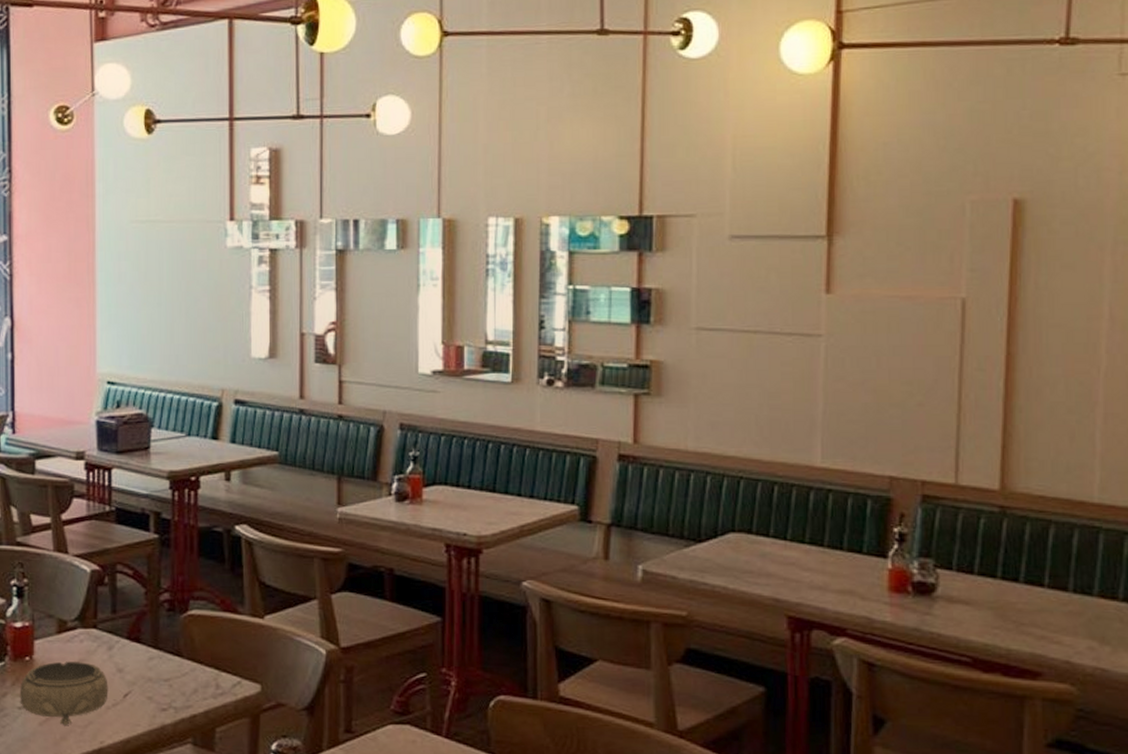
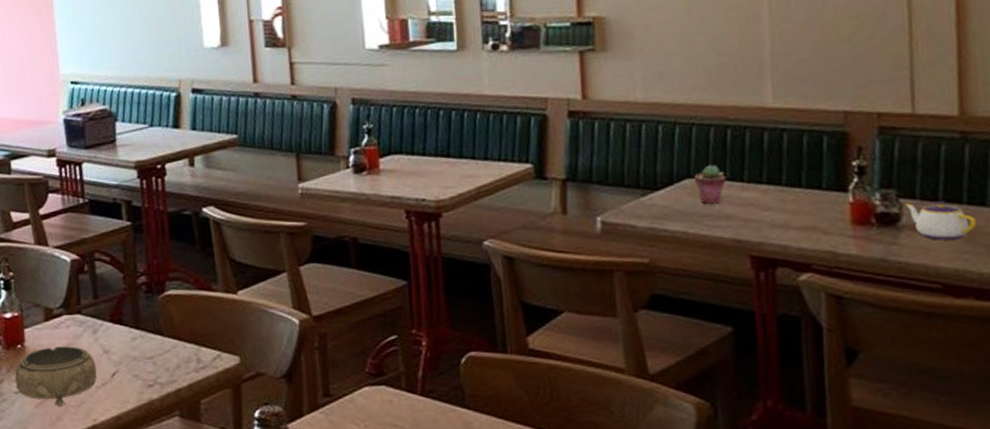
potted succulent: none [739,520,770,560] -> present [694,165,726,204]
teapot: none [942,574,1009,614] -> present [905,201,977,240]

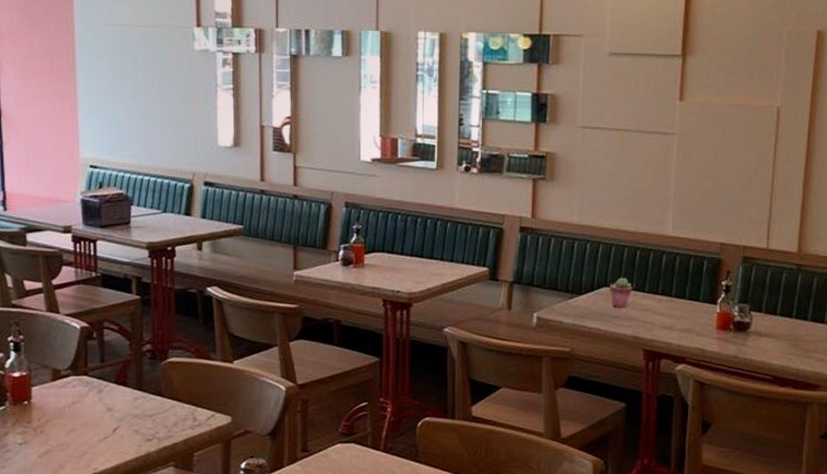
decorative bowl: present [14,346,97,407] -> none [20,404,100,457]
teapot: present [905,201,977,240] -> none [755,315,800,344]

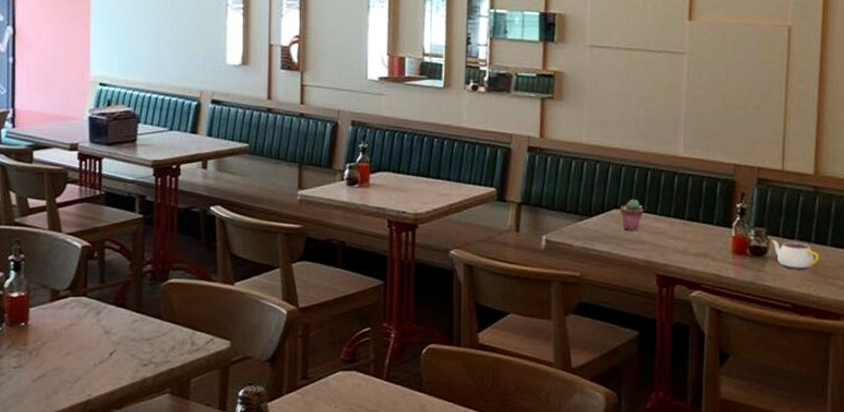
teapot: none [755,315,800,344] -> present [772,240,820,270]

